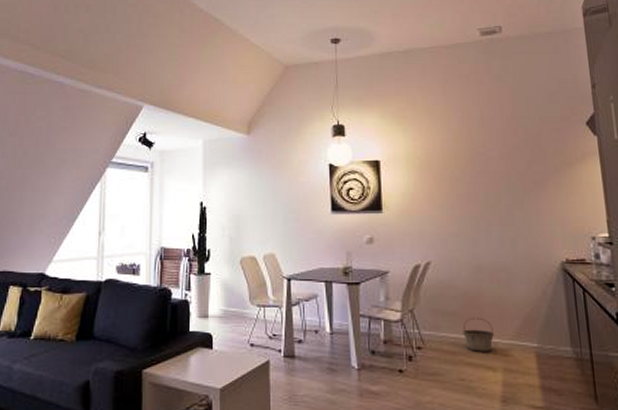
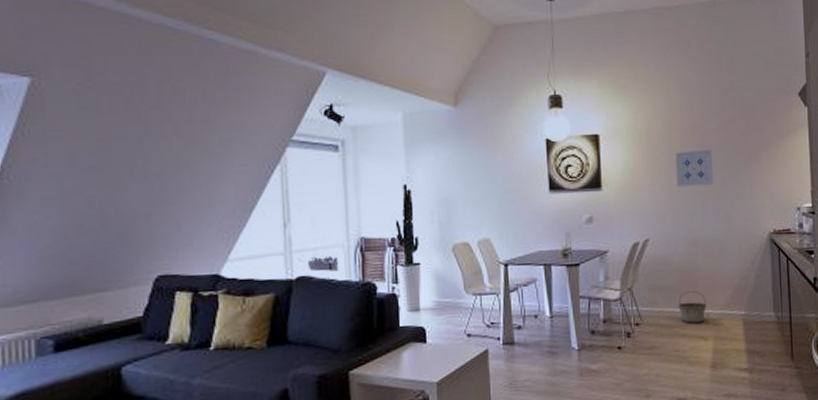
wall art: none [456,176,498,212] -> present [675,149,714,187]

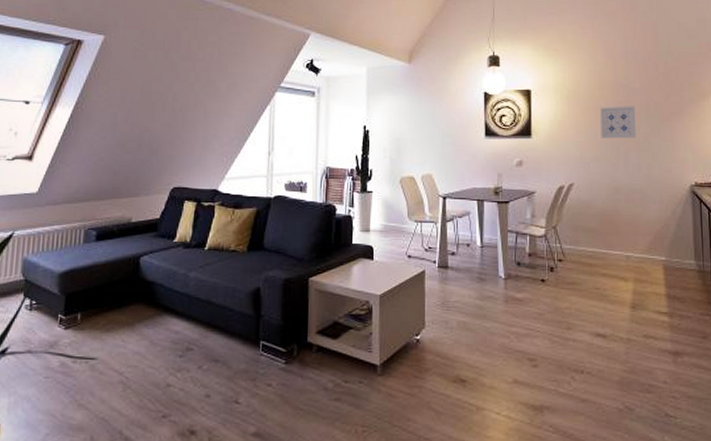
basket: present [678,290,706,324] -> none [599,233,627,264]

